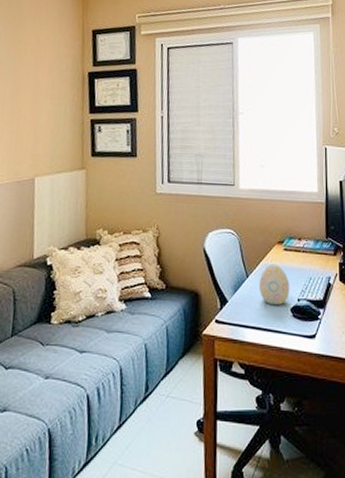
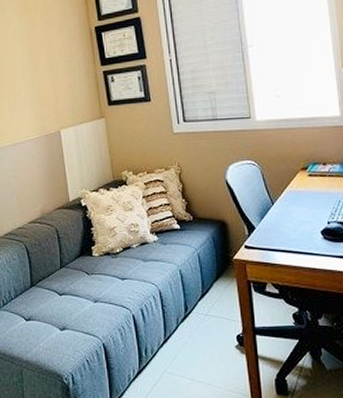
decorative egg: present [258,263,290,305] -> none [285,189,319,228]

